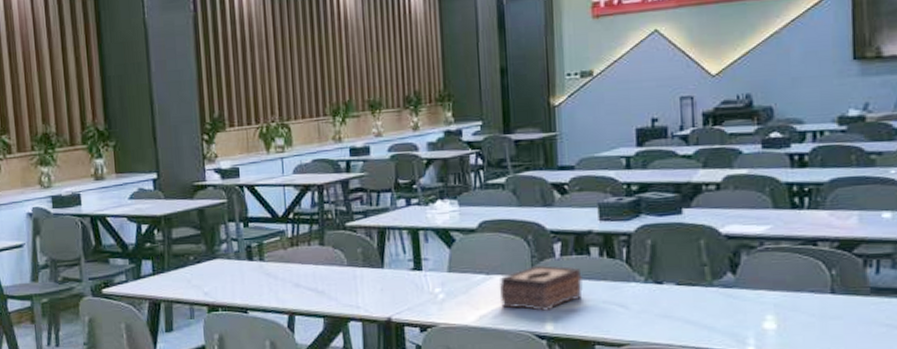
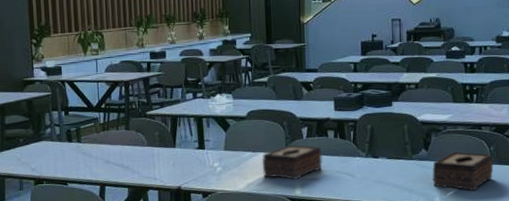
tissue box: none [743,276,836,331] -> present [432,151,493,191]

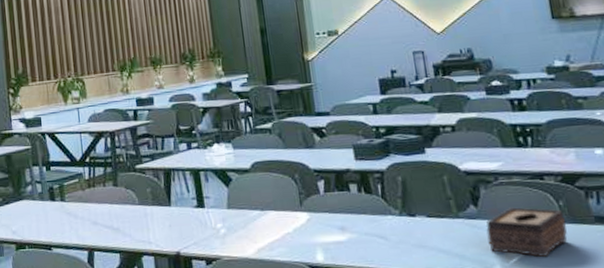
tissue box: present [262,144,322,181] -> none [273,200,346,244]

